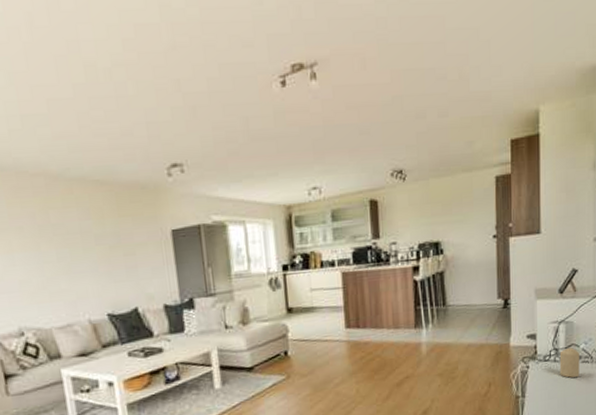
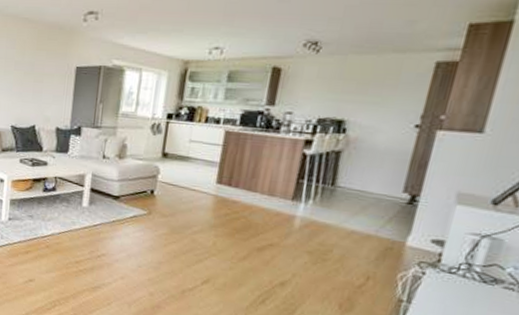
candle: present [559,347,580,378] -> none [466,266,503,303]

